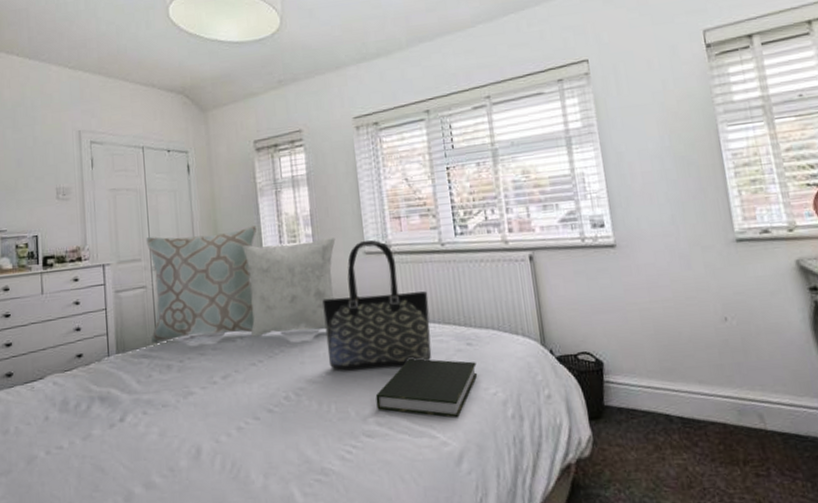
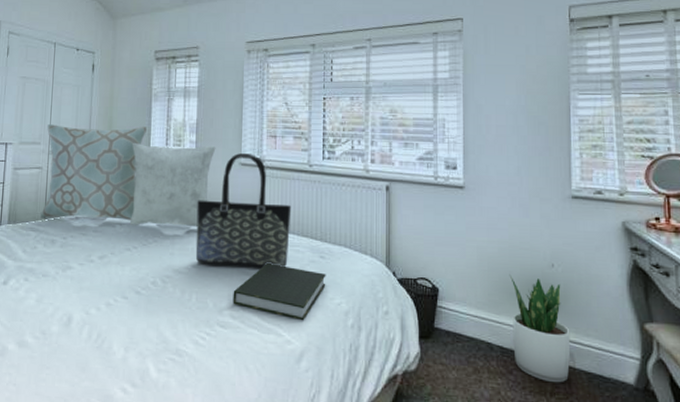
planter: none [679,335,762,450] -> present [509,275,571,383]

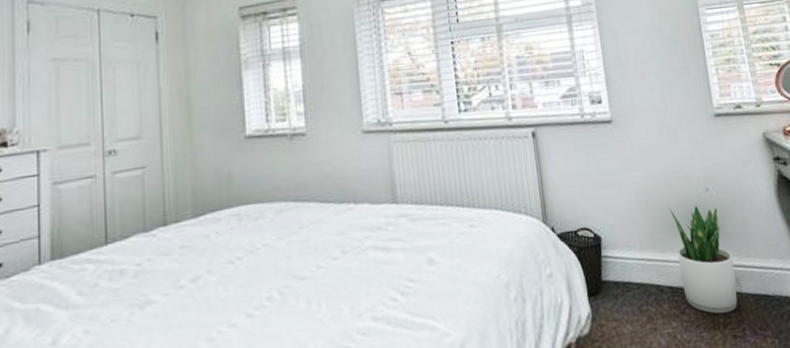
pillow: present [41,123,147,221] -> none [98,103,239,244]
pillow: present [129,142,216,227] -> none [222,114,331,232]
tote bag: present [195,152,292,270] -> none [314,117,434,264]
book: present [233,263,326,321] -> none [372,244,481,306]

